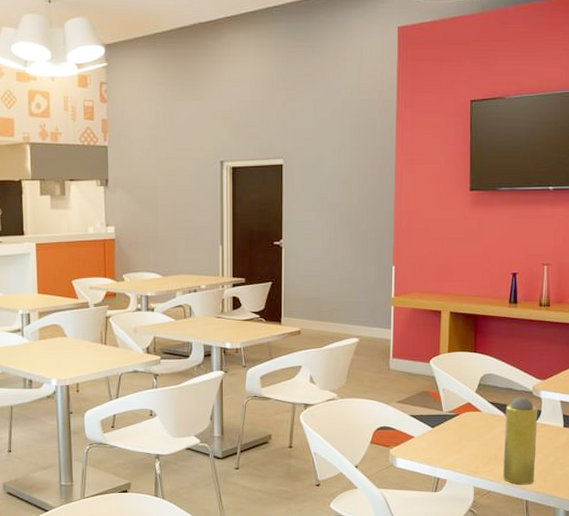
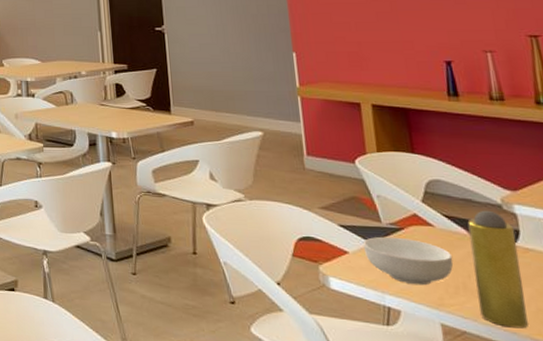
cereal bowl: none [426,422,491,459] -> present [363,236,454,286]

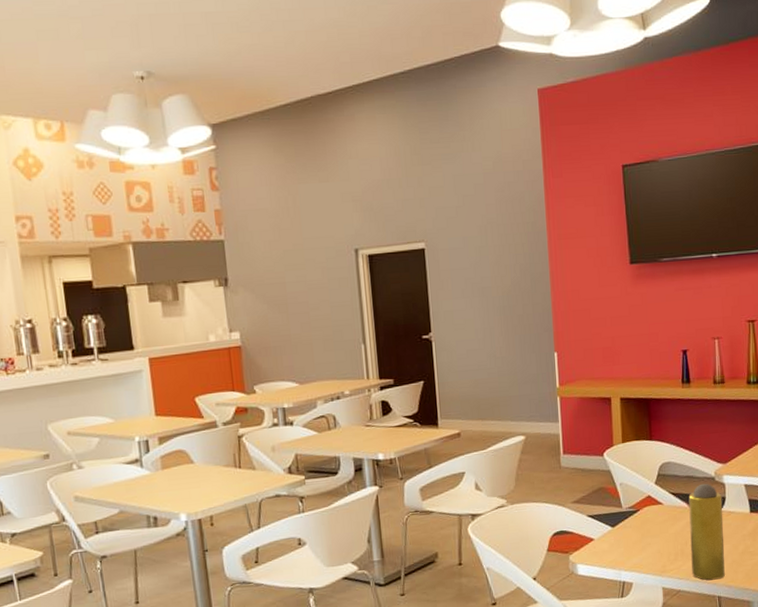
cereal bowl: present [363,236,454,286] -> none [606,518,675,559]

